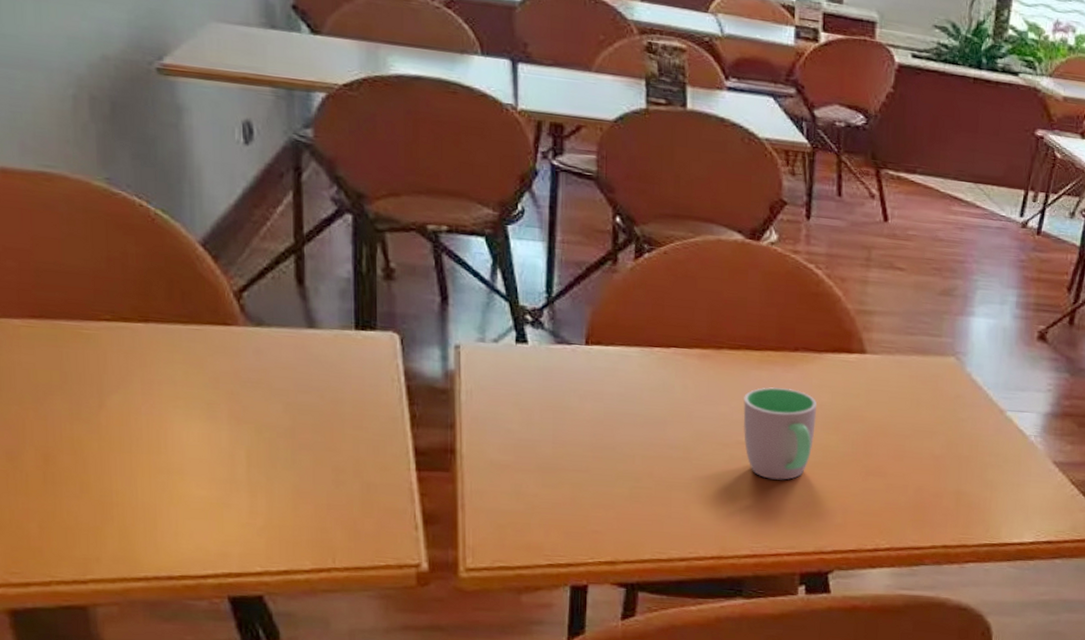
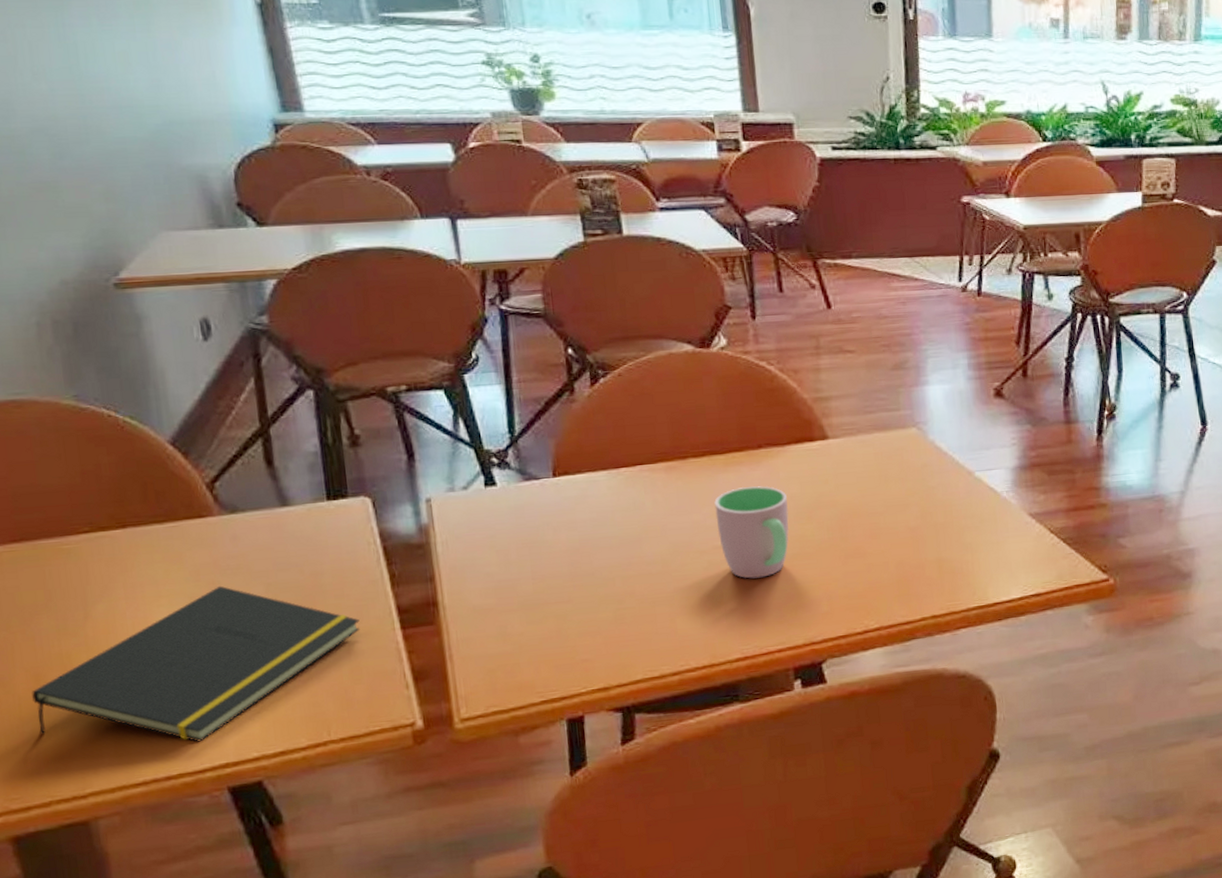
notepad: none [40,396,376,548] -> present [31,585,361,742]

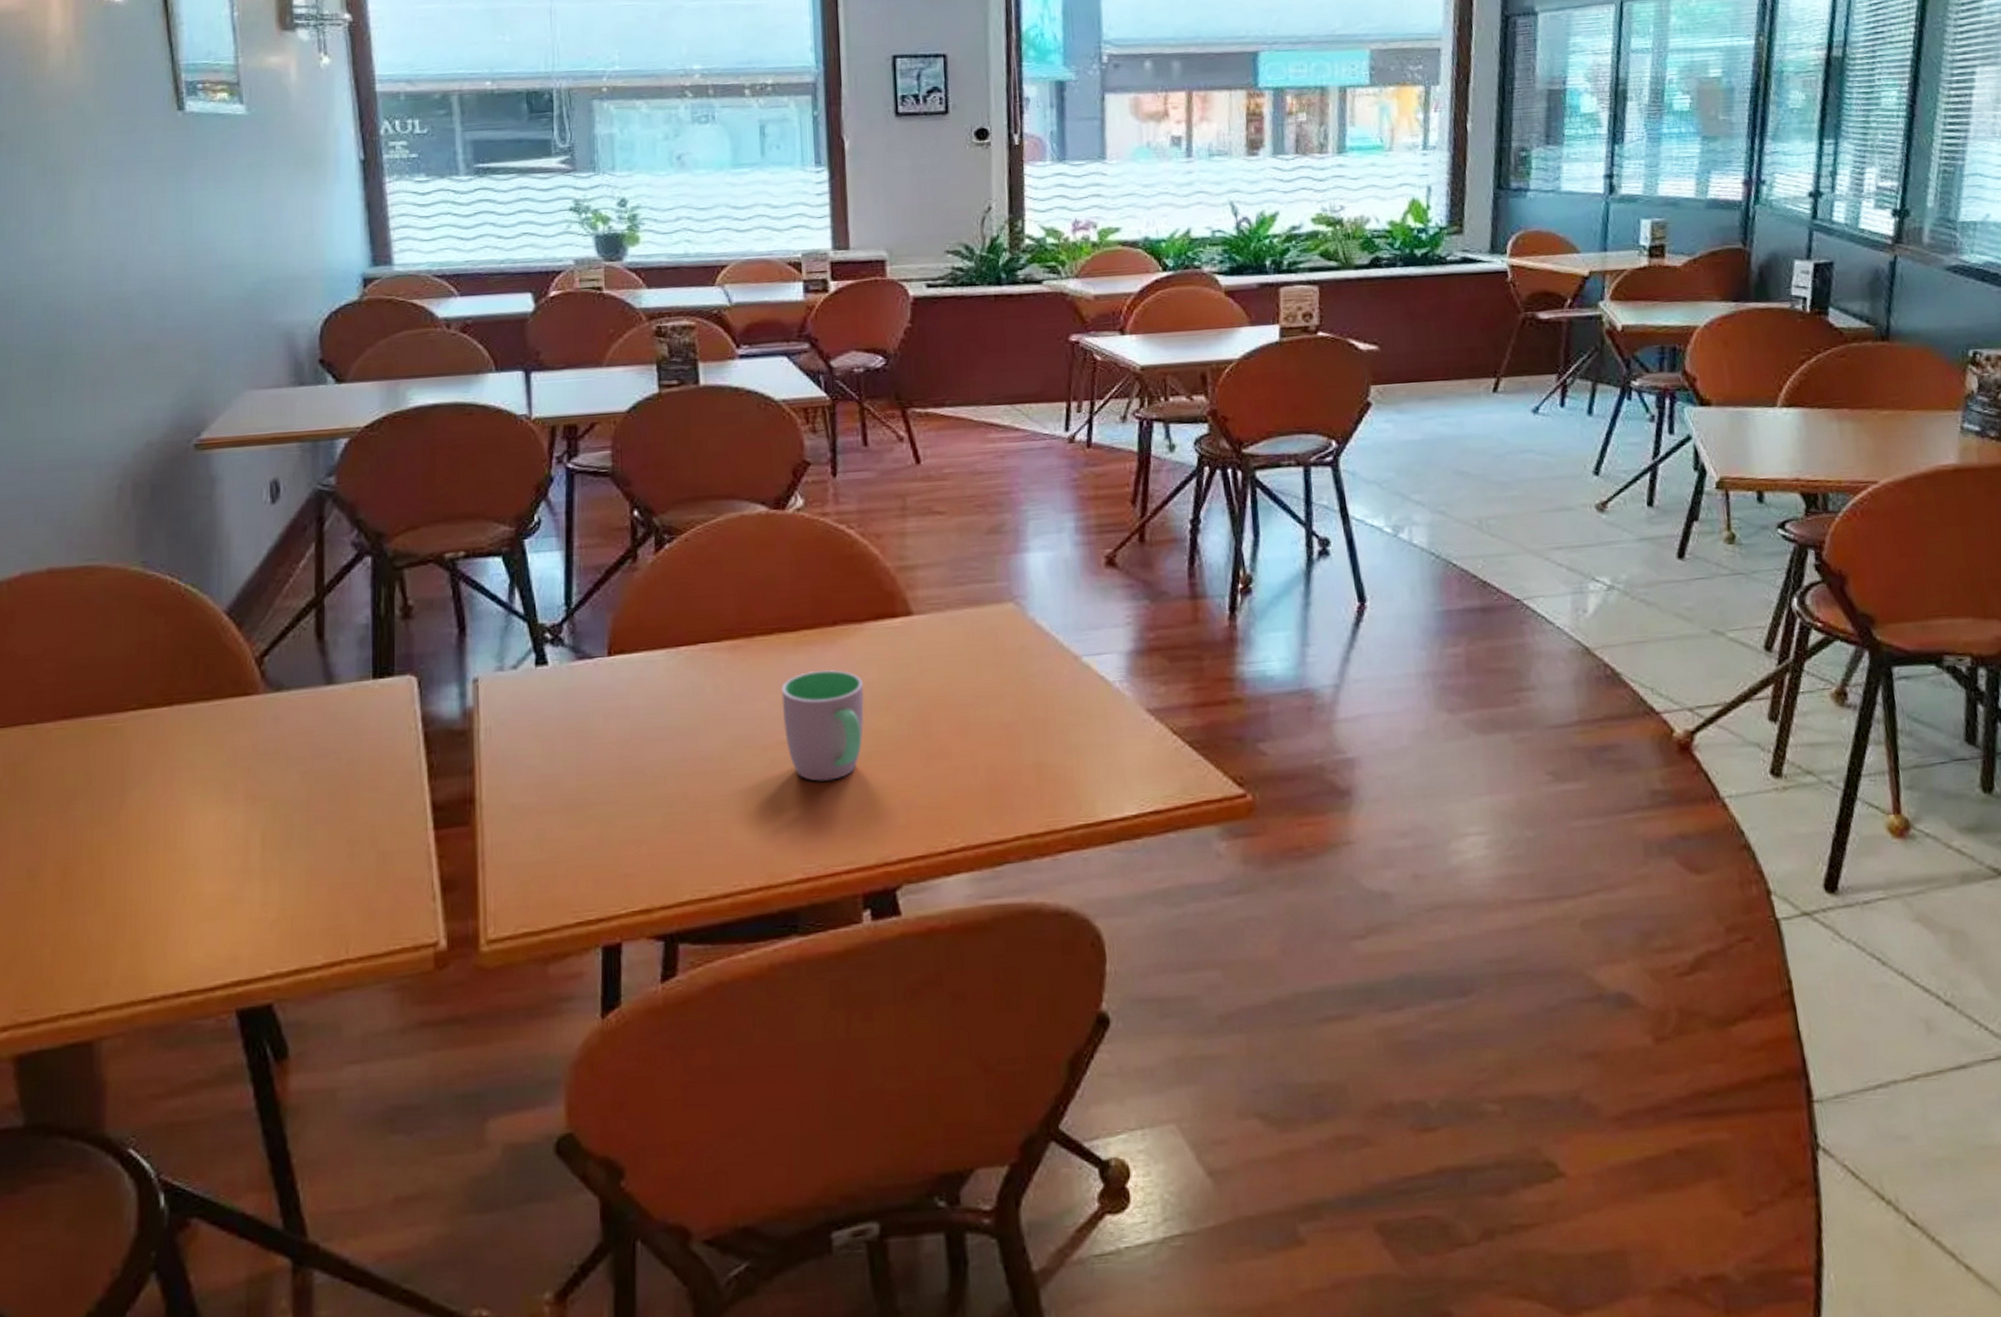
notepad: present [31,585,361,742] -> none [57,772,392,954]

